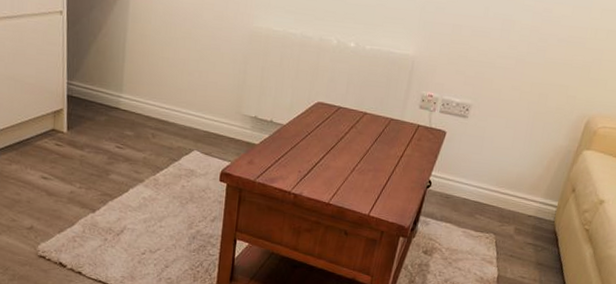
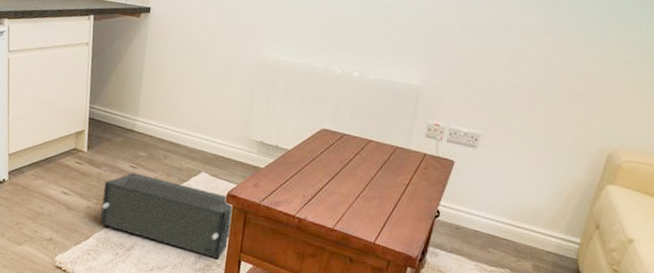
speaker: none [86,153,227,239] -> present [100,172,233,260]

